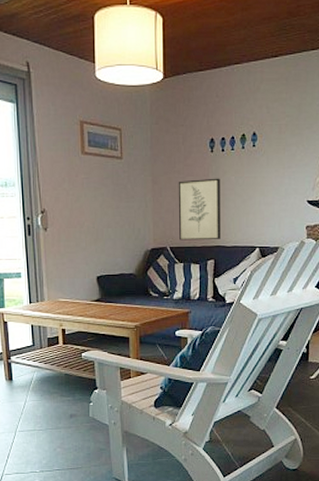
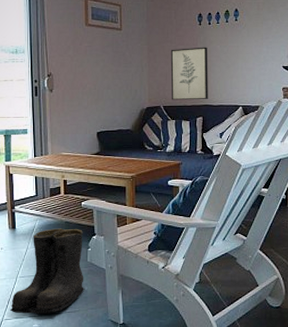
boots: none [10,381,88,470] -> present [10,228,85,315]

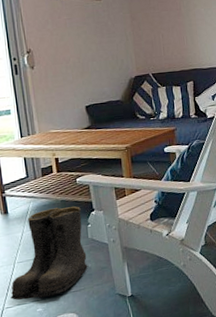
wall art: present [170,47,208,100] -> none [154,11,197,67]

